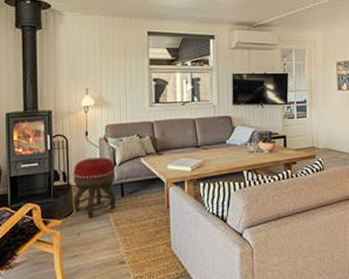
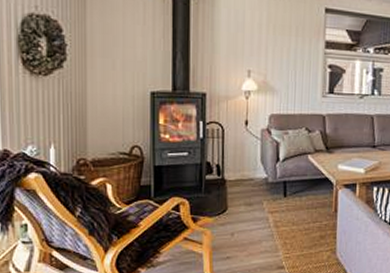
footstool: present [73,157,116,218] -> none [228,151,278,218]

